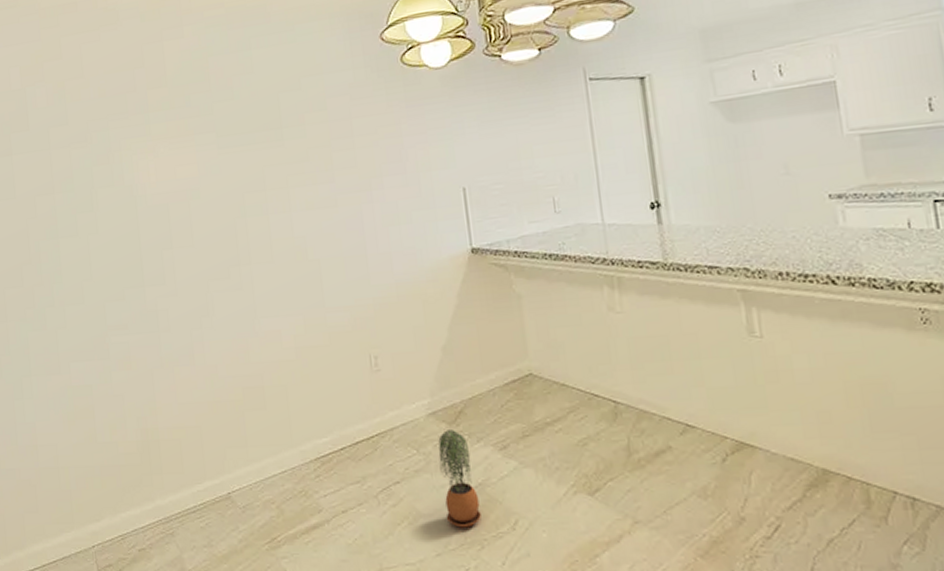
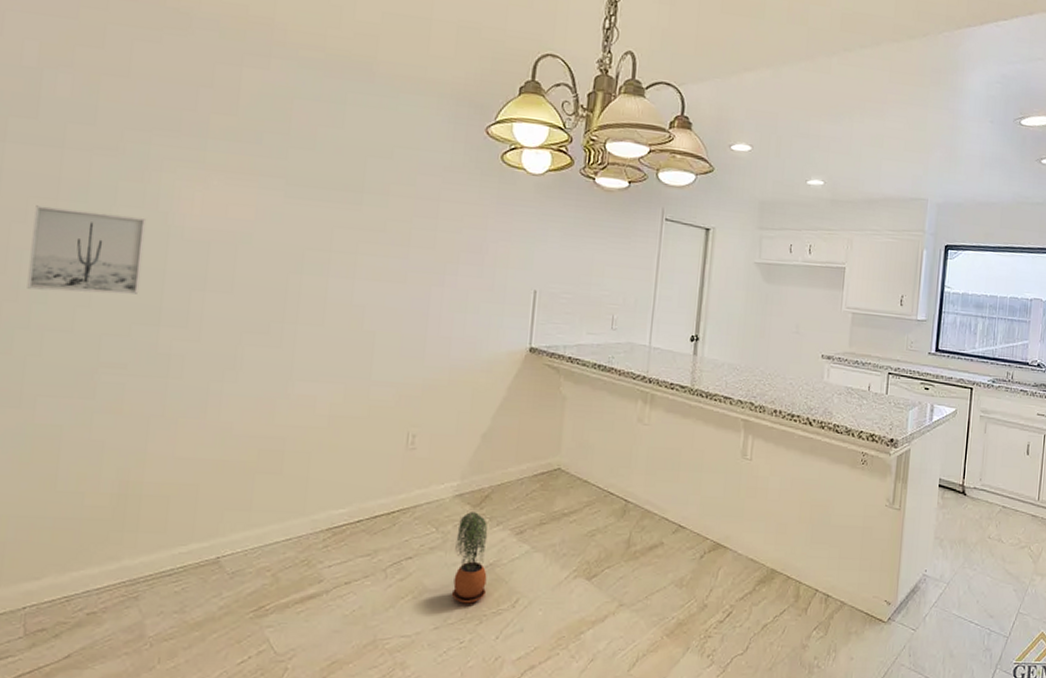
wall art: none [41,194,124,272] -> present [27,205,147,295]

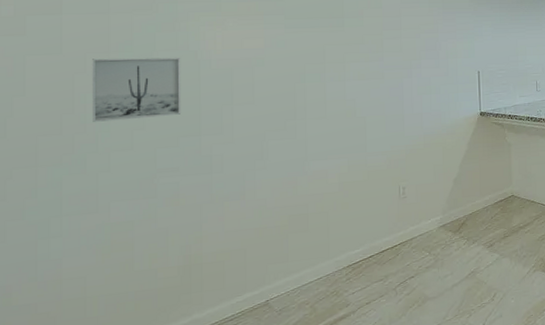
potted plant: present [452,512,488,604] -> none [444,236,471,304]

